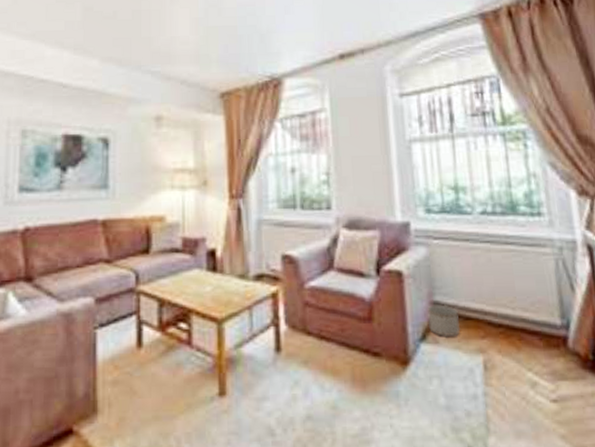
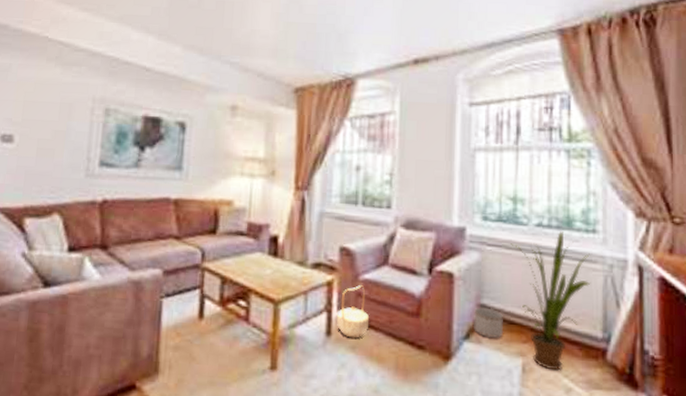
basket: none [284,294,320,352] -> present [336,285,370,339]
house plant: none [457,217,543,365] -> present [511,231,591,371]

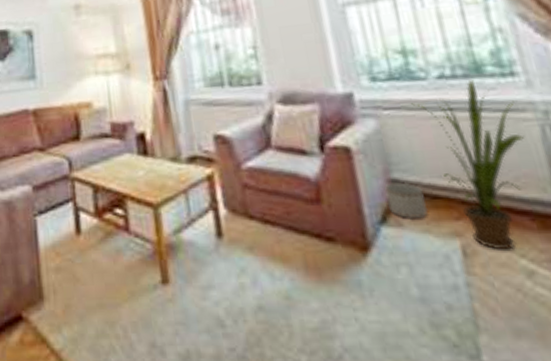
basket: present [336,285,370,339] -> none [224,175,264,238]

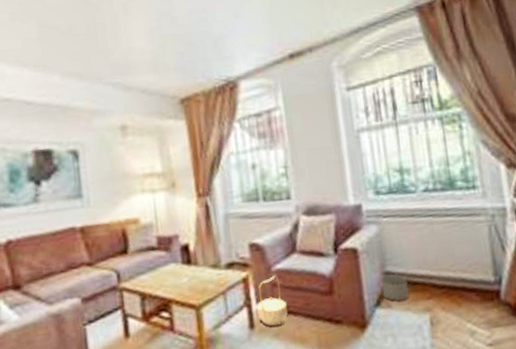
basket: none [224,175,264,238] -> present [256,276,288,327]
house plant: present [411,80,525,250] -> none [403,192,478,319]

